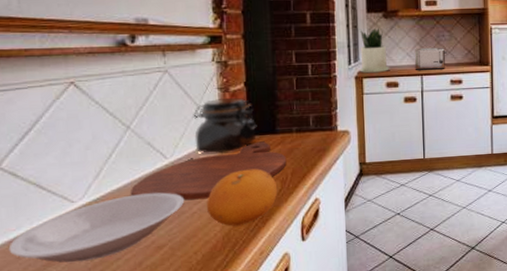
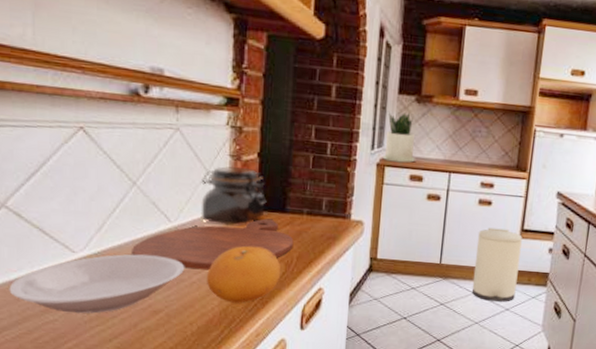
toaster: present [414,47,447,71] -> none [443,141,482,170]
pedal bin: none [454,118,495,186] -> present [472,227,522,302]

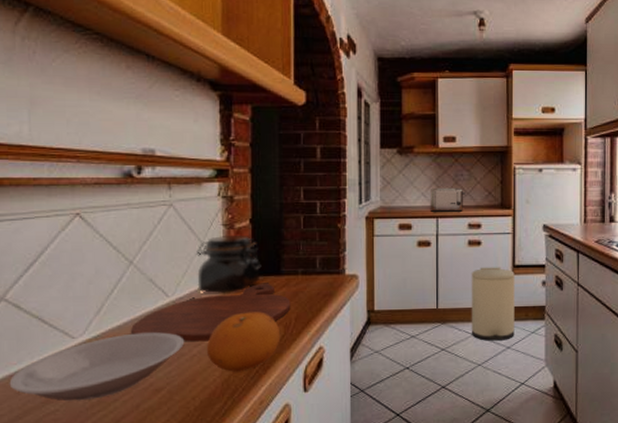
planter: present [382,111,416,164] -> none [371,165,404,215]
toaster: none [443,141,482,170] -> present [430,187,466,213]

